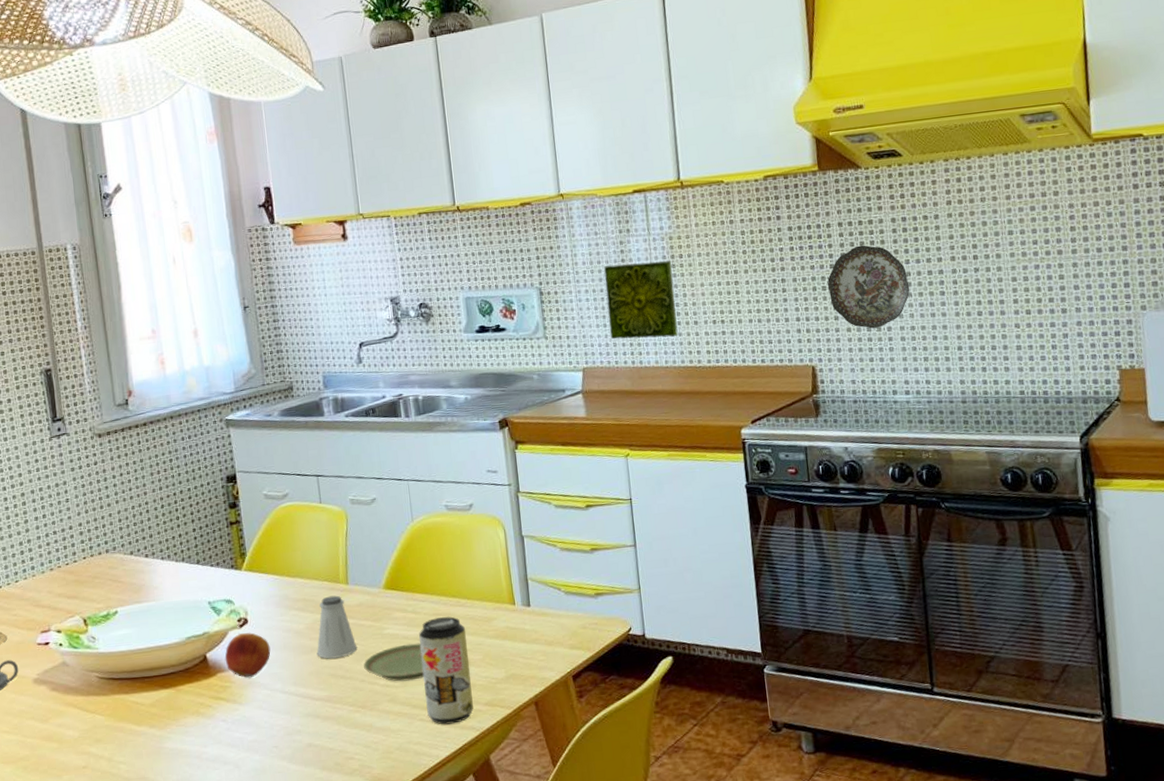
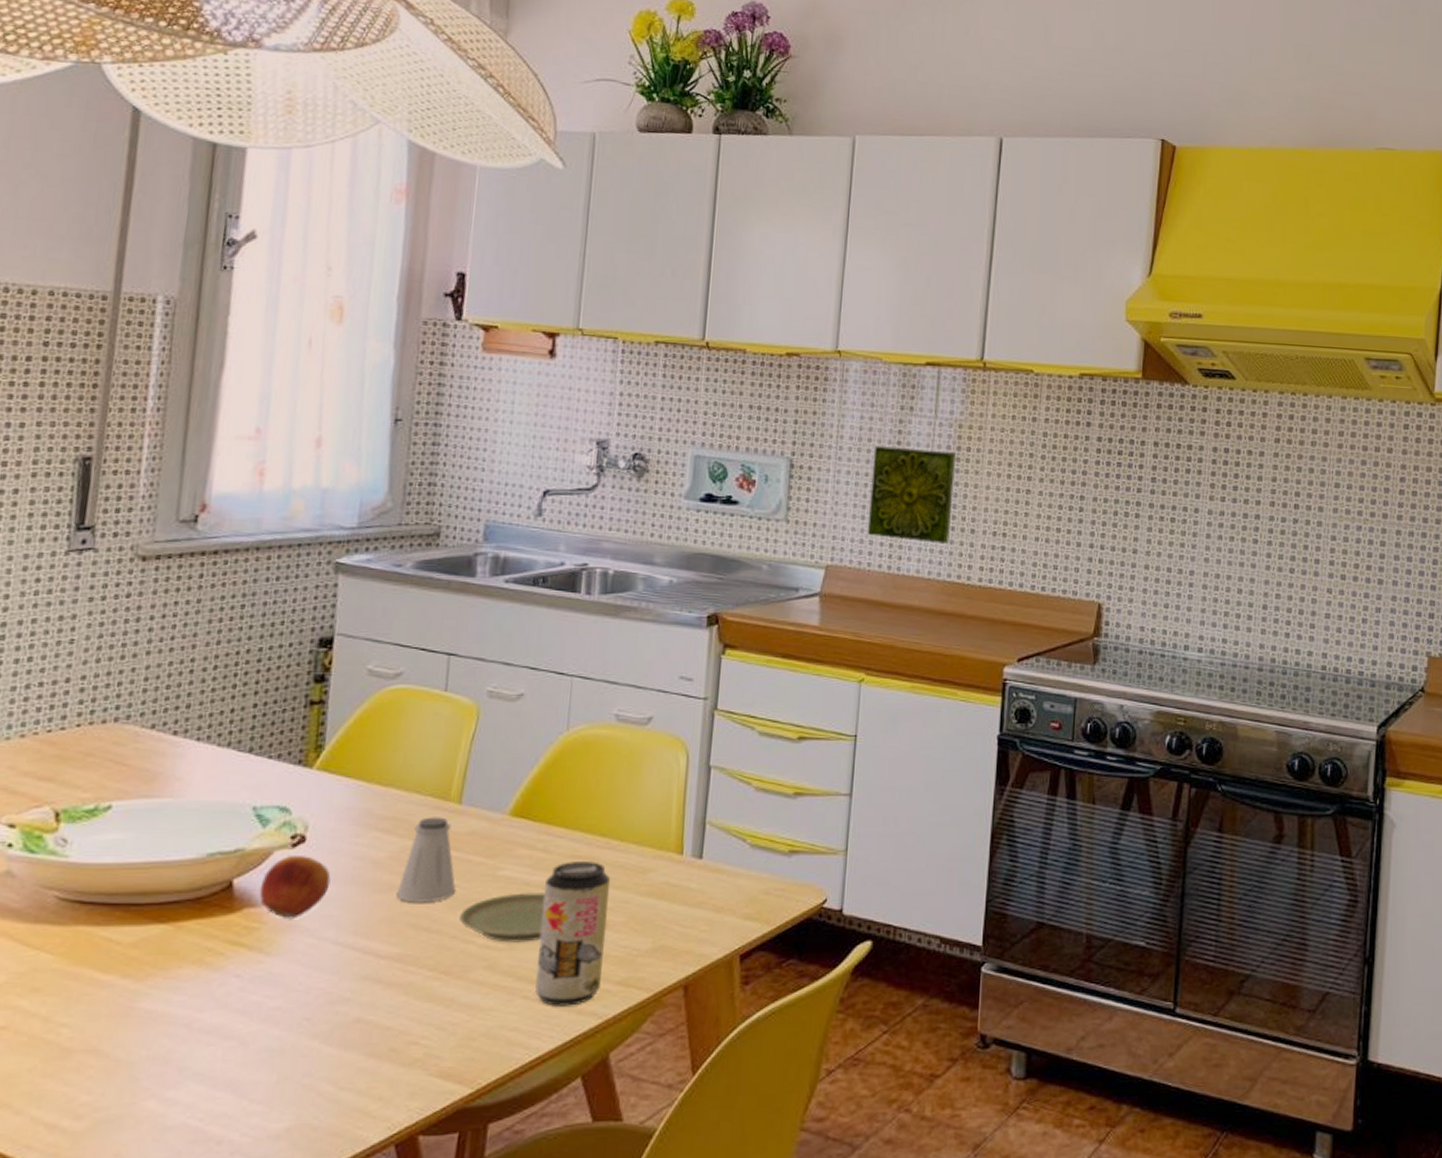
decorative plate: present [827,245,910,329] -> none [1130,472,1221,570]

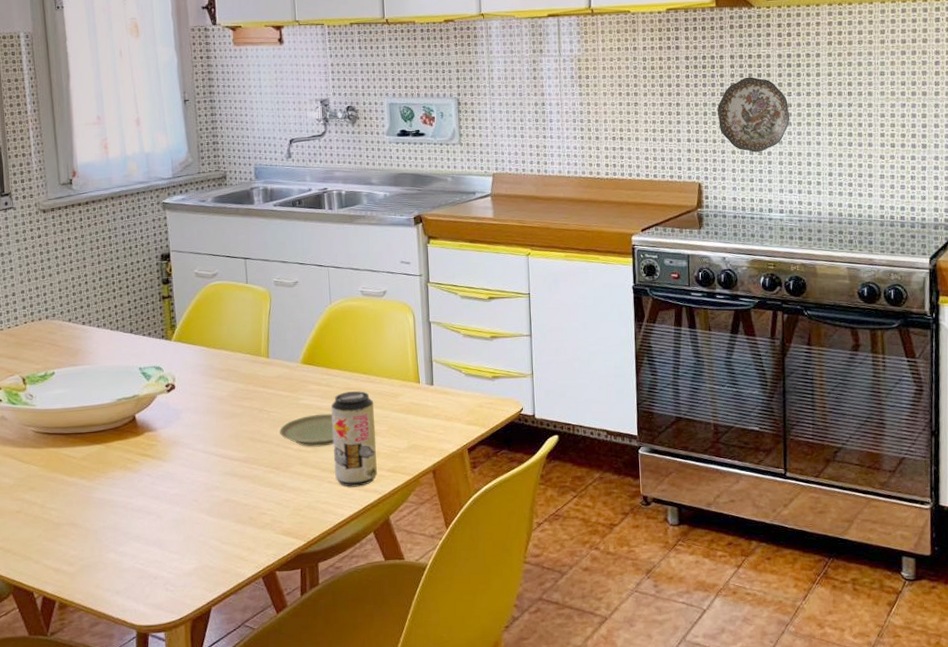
apple: present [259,856,331,920] -> none [152,397,195,439]
saltshaker: present [396,817,456,903] -> none [237,367,275,424]
decorative tile: present [867,446,957,543] -> none [517,80,581,150]
decorative plate: none [1130,472,1221,570] -> present [717,77,790,152]

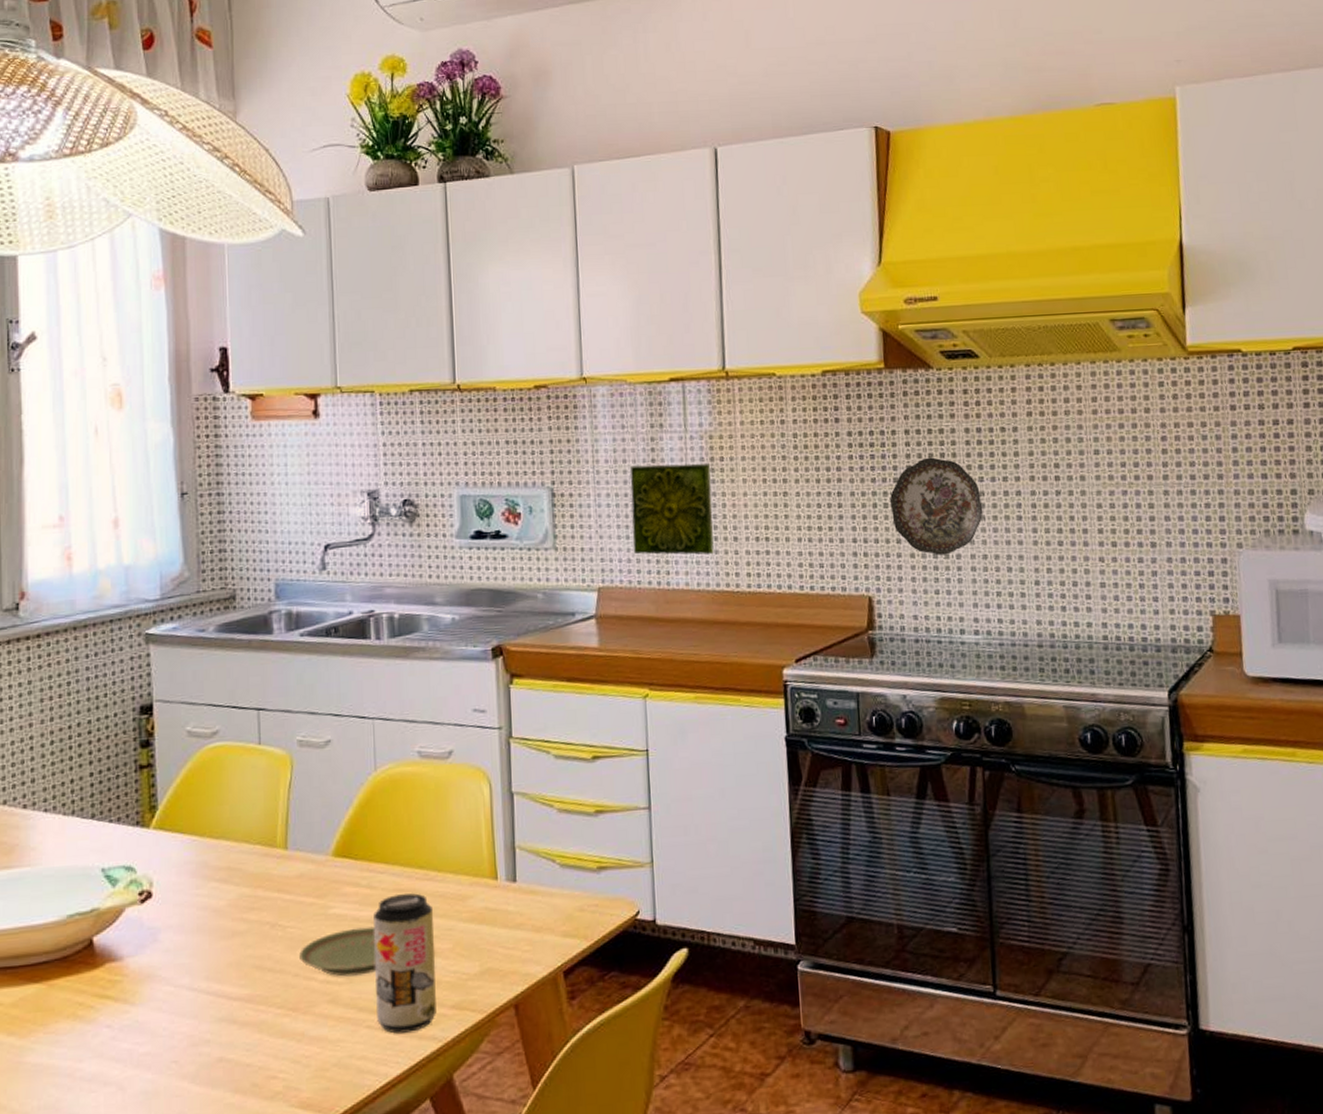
decorative tile: none [517,80,581,150] -> present [630,463,714,555]

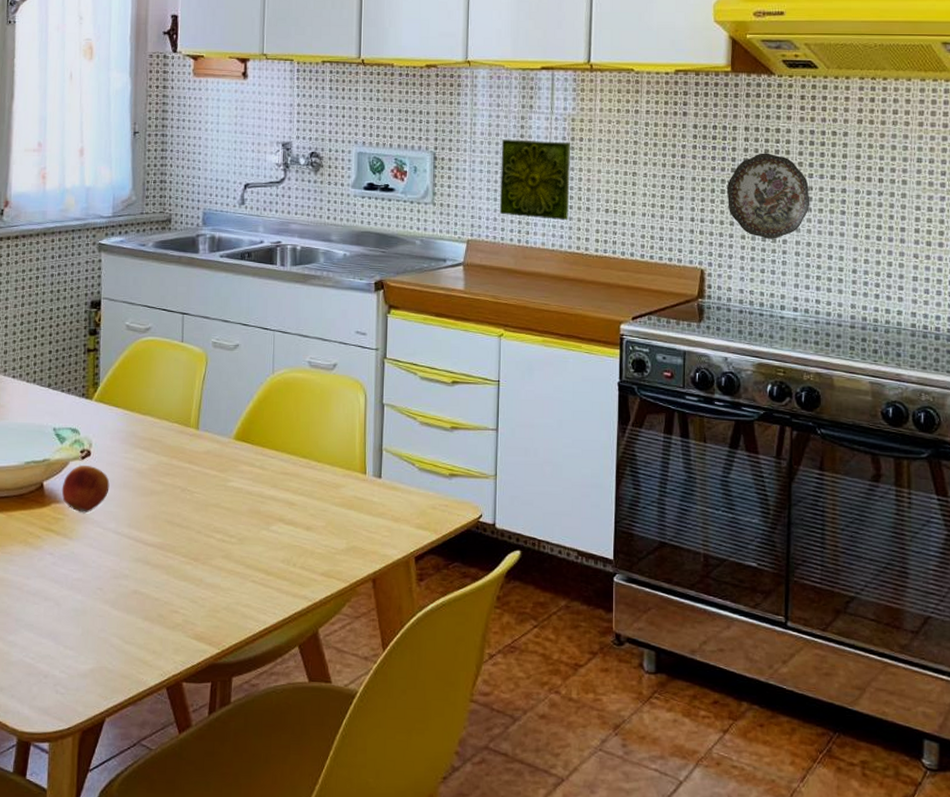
apple: none [117,910,179,971] -> present [61,466,110,514]
plate: present [299,926,377,977] -> none [202,500,264,539]
beverage can: present [374,893,436,1034] -> none [261,477,312,590]

